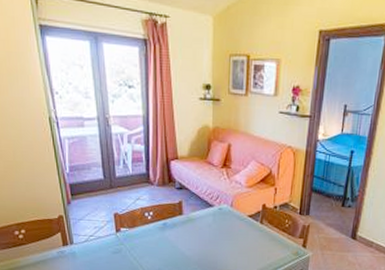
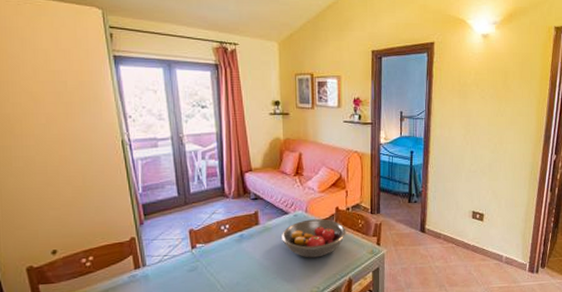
fruit bowl: none [205,214,272,253] -> present [282,219,346,258]

